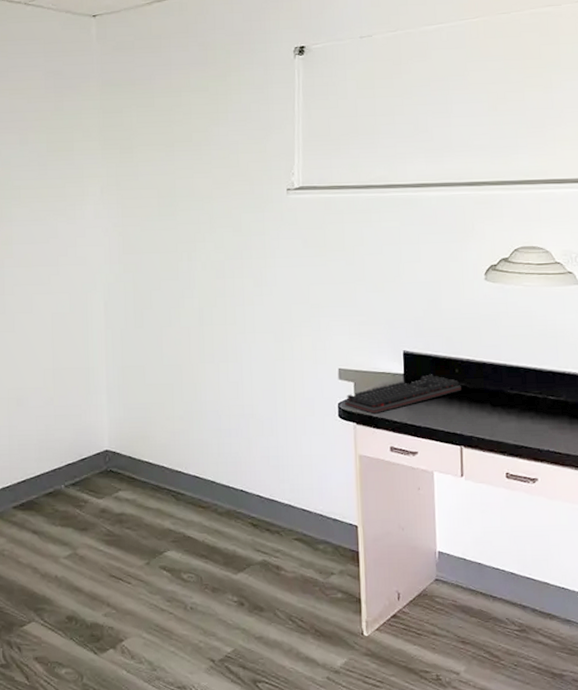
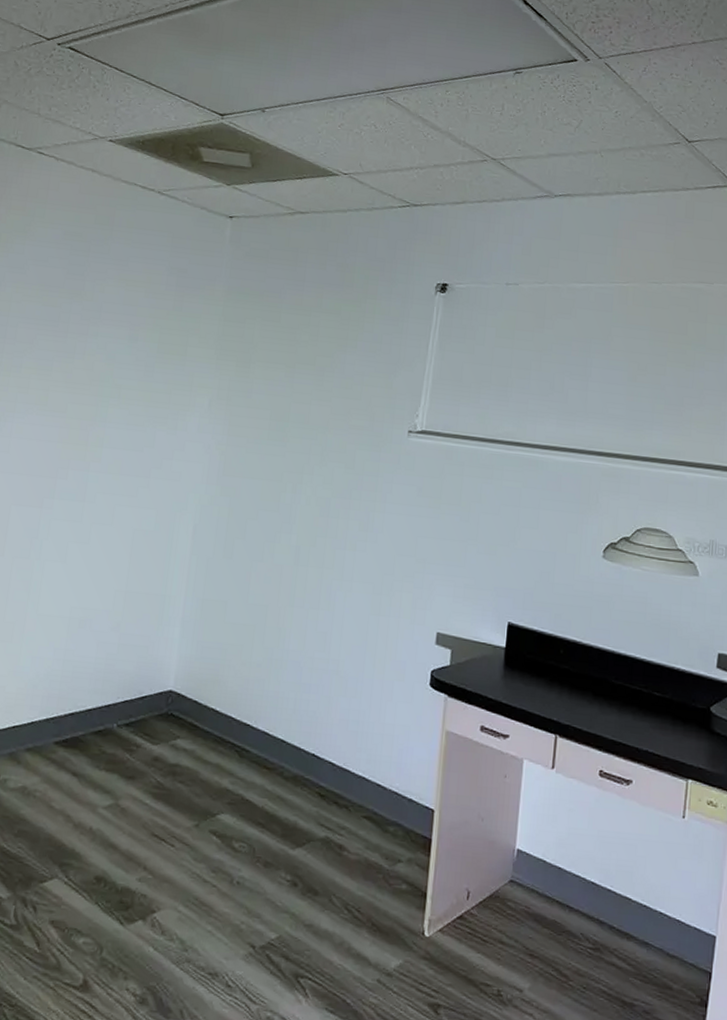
keyboard: present [345,374,461,415] -> none [438,651,564,688]

